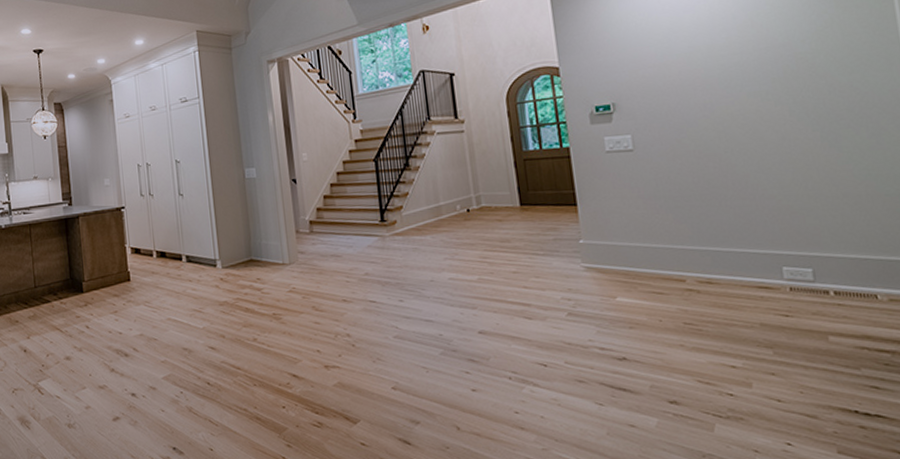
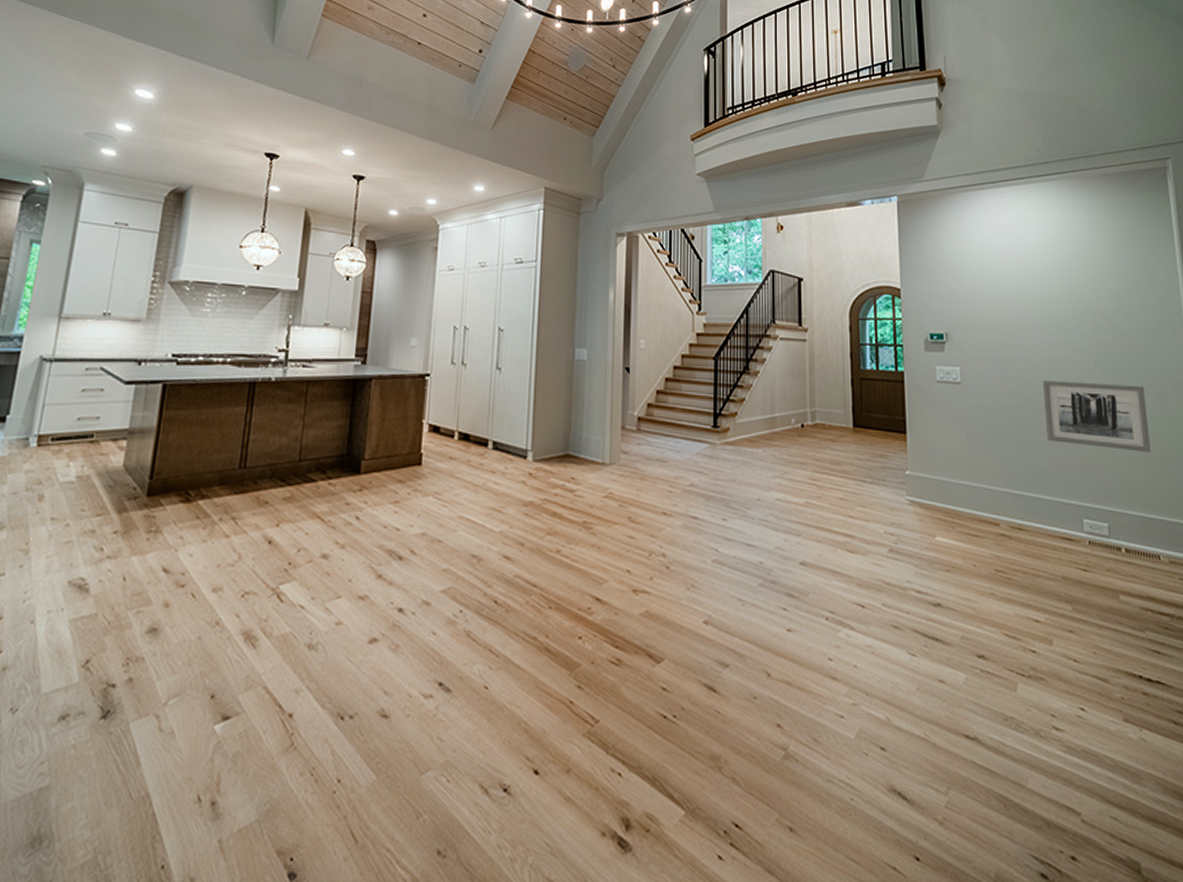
wall art: none [726,126,863,196] -> present [1042,380,1151,452]

